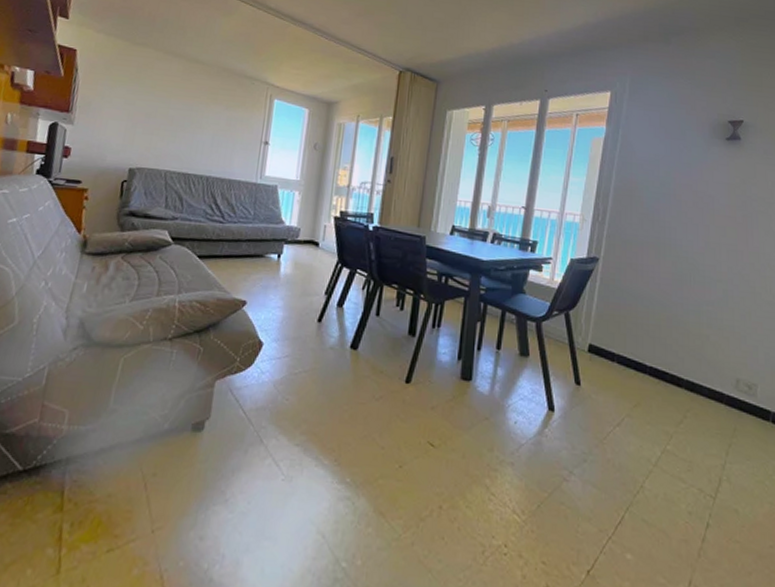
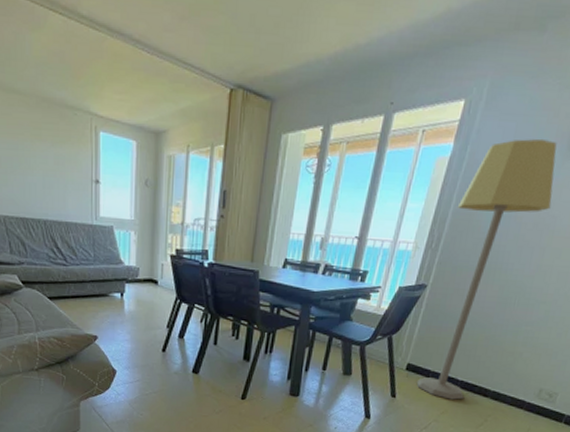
lamp: none [601,126,706,390] -> present [416,138,557,400]

